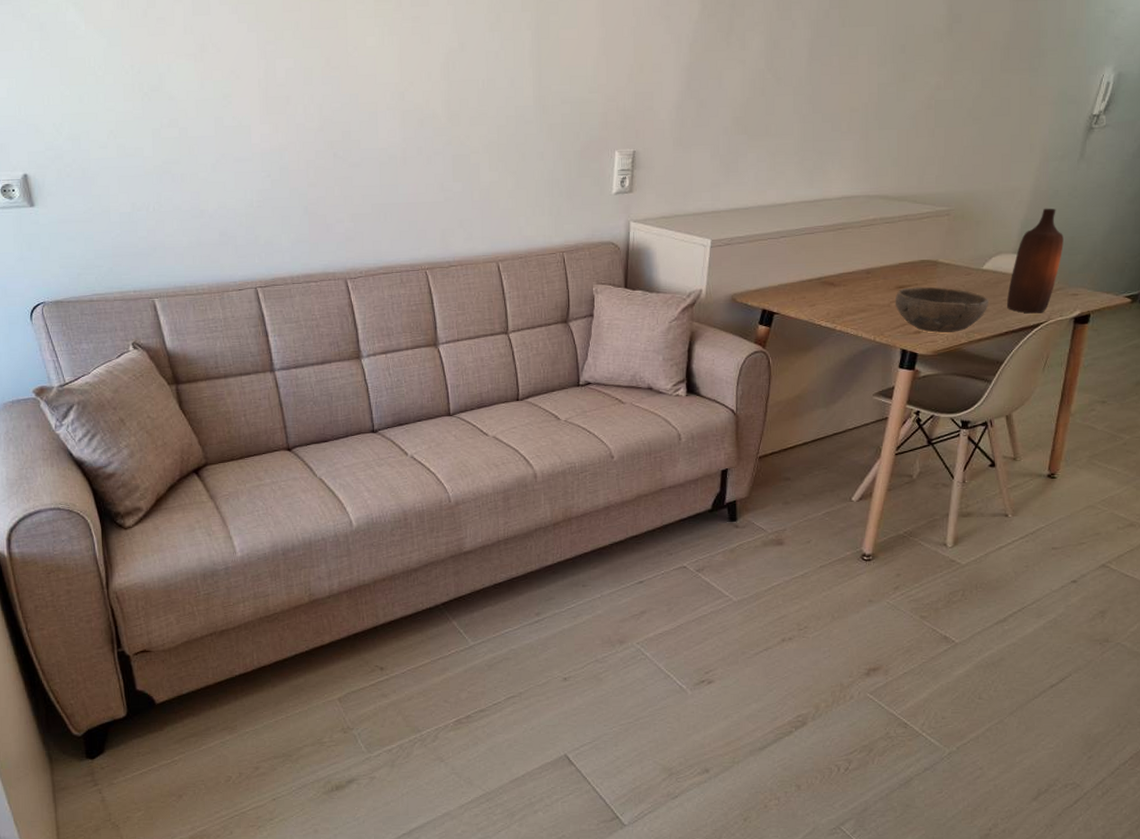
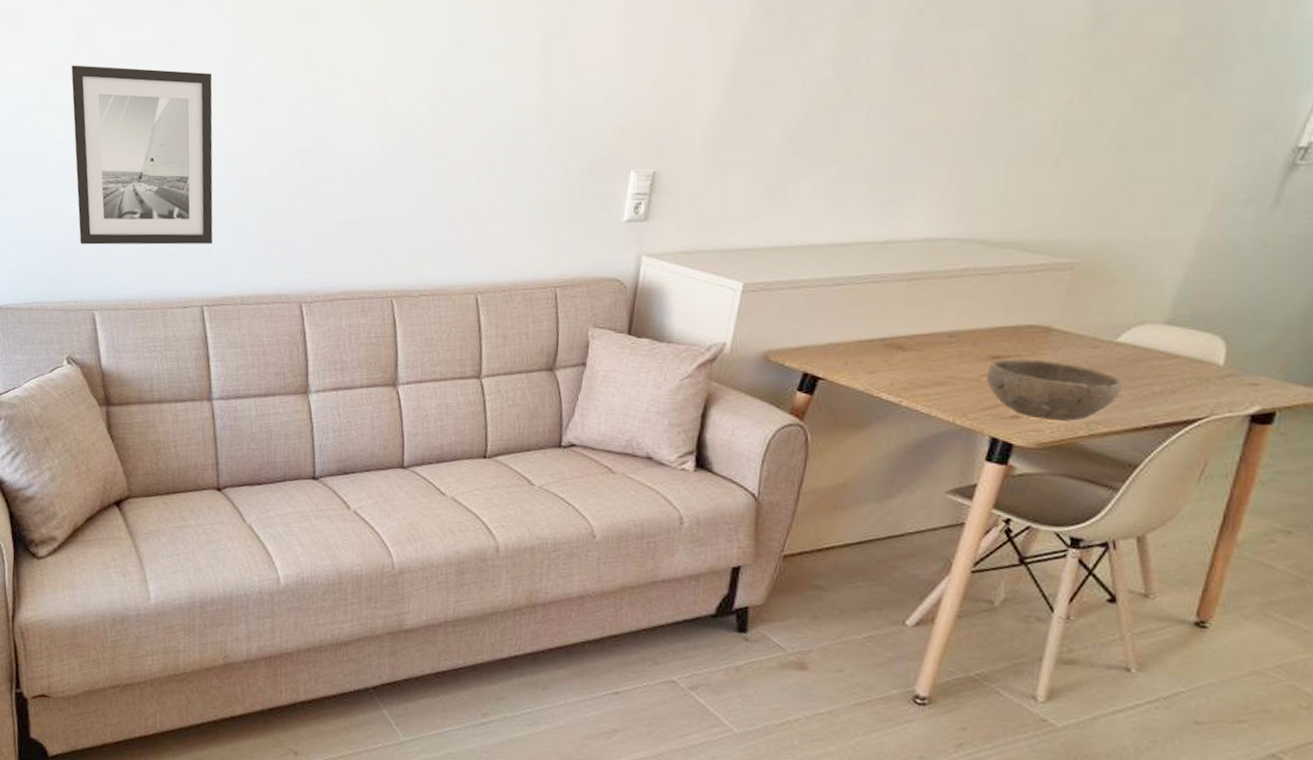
wall art: none [106,70,260,238] -> present [71,65,213,245]
bottle: present [1006,208,1064,314] -> none [1148,267,1242,406]

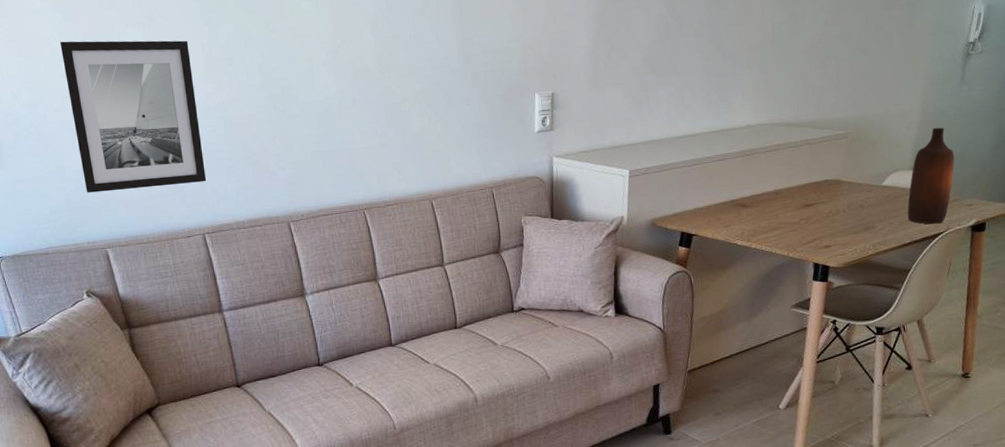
bowl: present [986,358,1122,421] -> none [803,203,891,246]
bottle: none [1148,267,1242,406] -> present [907,127,955,225]

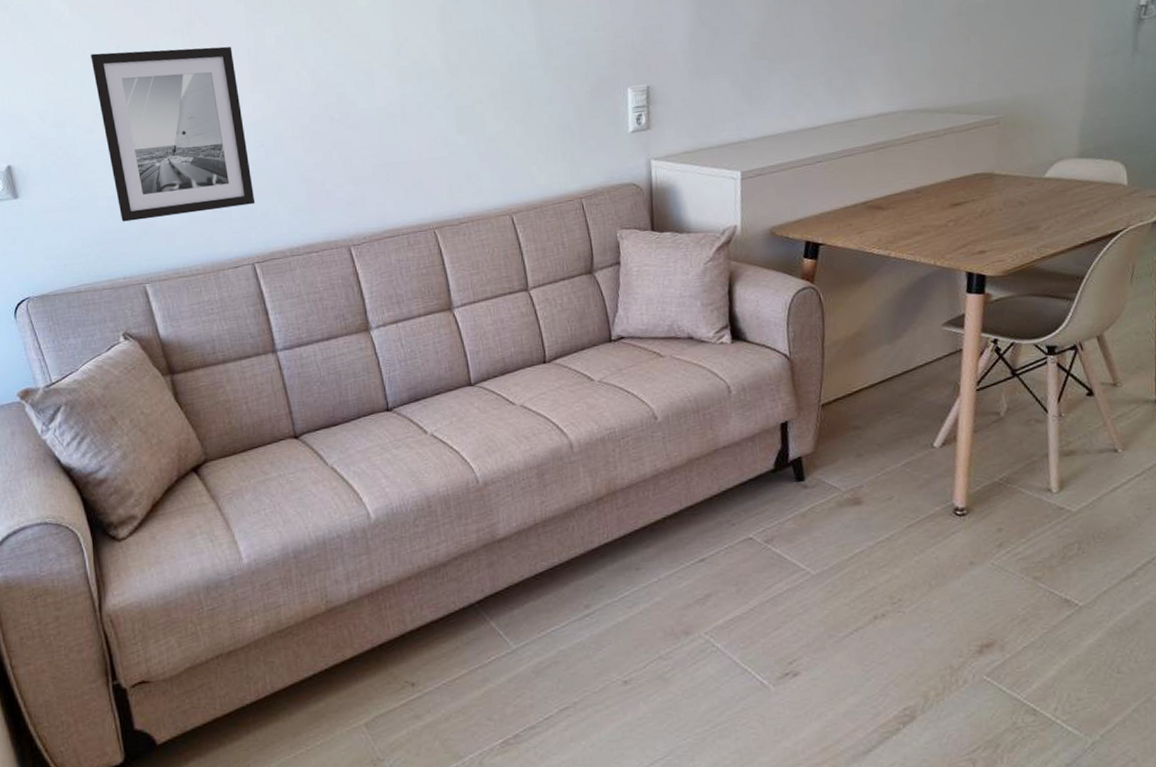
bottle: present [907,127,955,225] -> none [1076,106,1132,222]

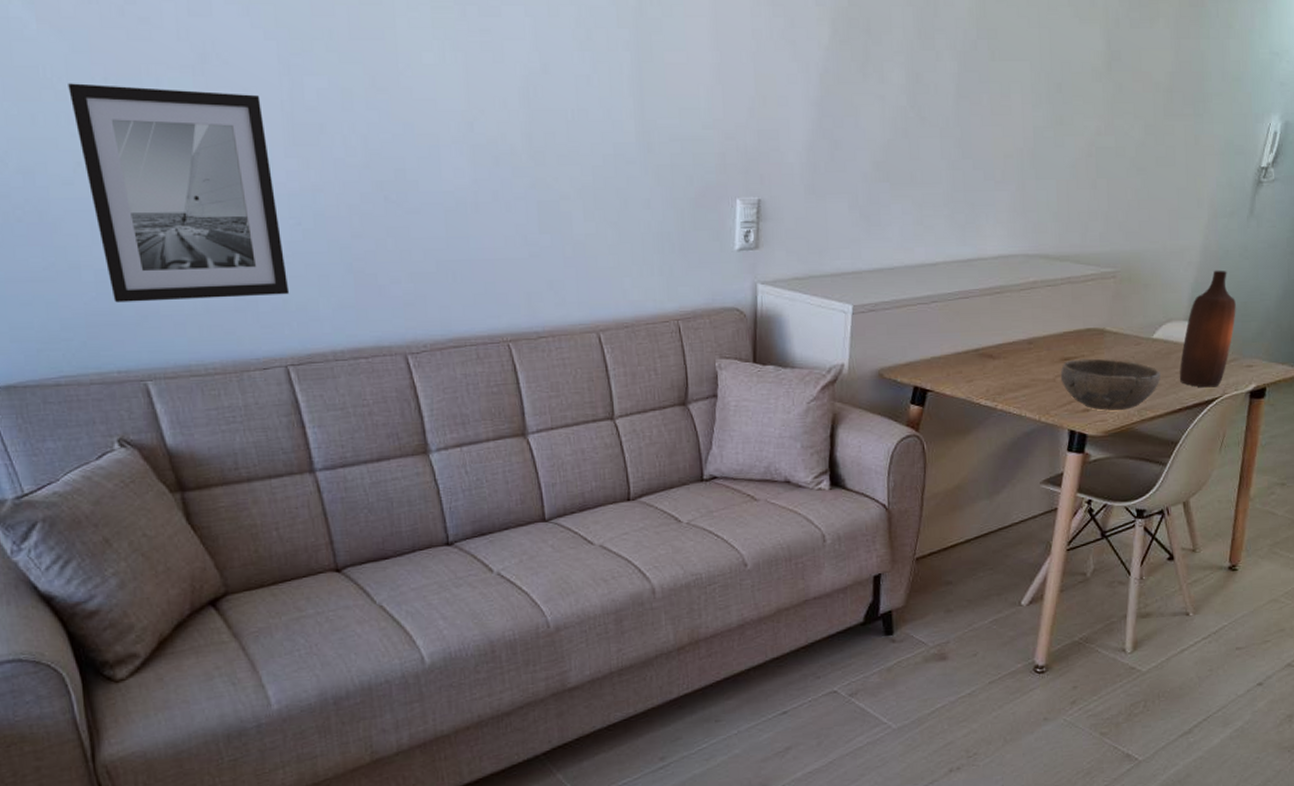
bowl: none [951,201,1058,251] -> present [1060,358,1161,411]
bottle: none [1076,106,1132,222] -> present [1179,270,1236,388]

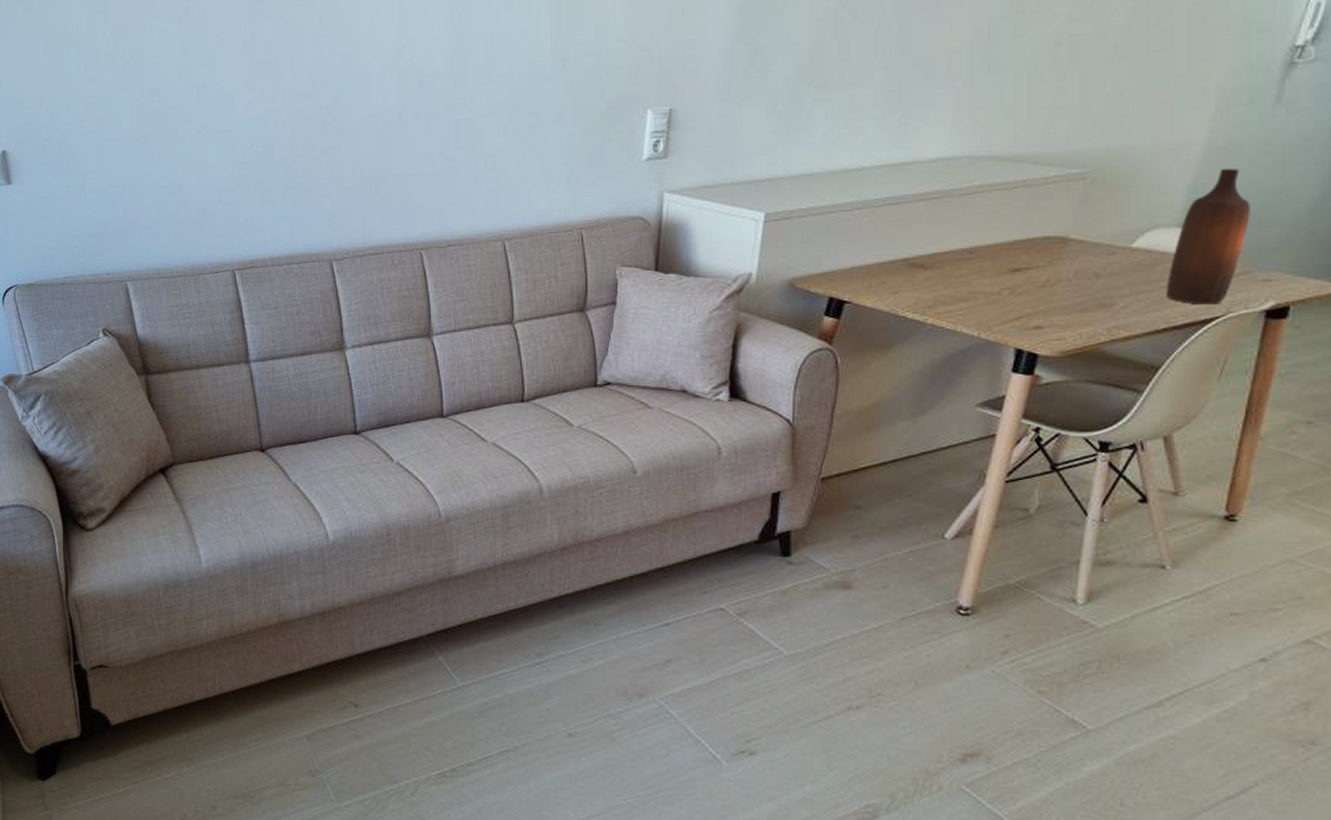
wall art: present [68,83,290,303] -> none [88,38,240,216]
bowl: present [1060,358,1161,411] -> none [1007,269,1140,328]

